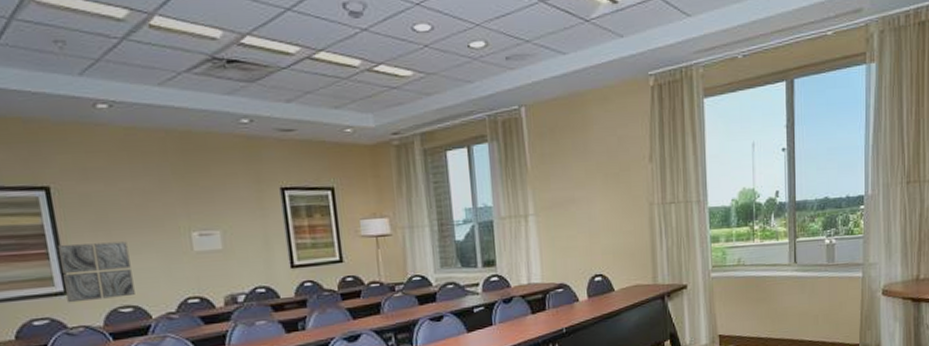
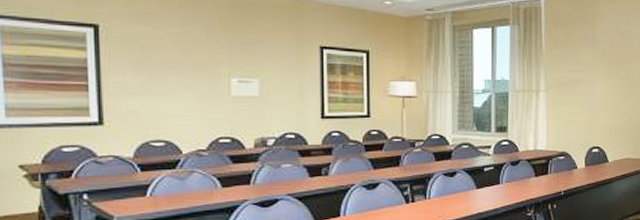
wall art: present [58,241,135,303] -> none [99,78,169,133]

